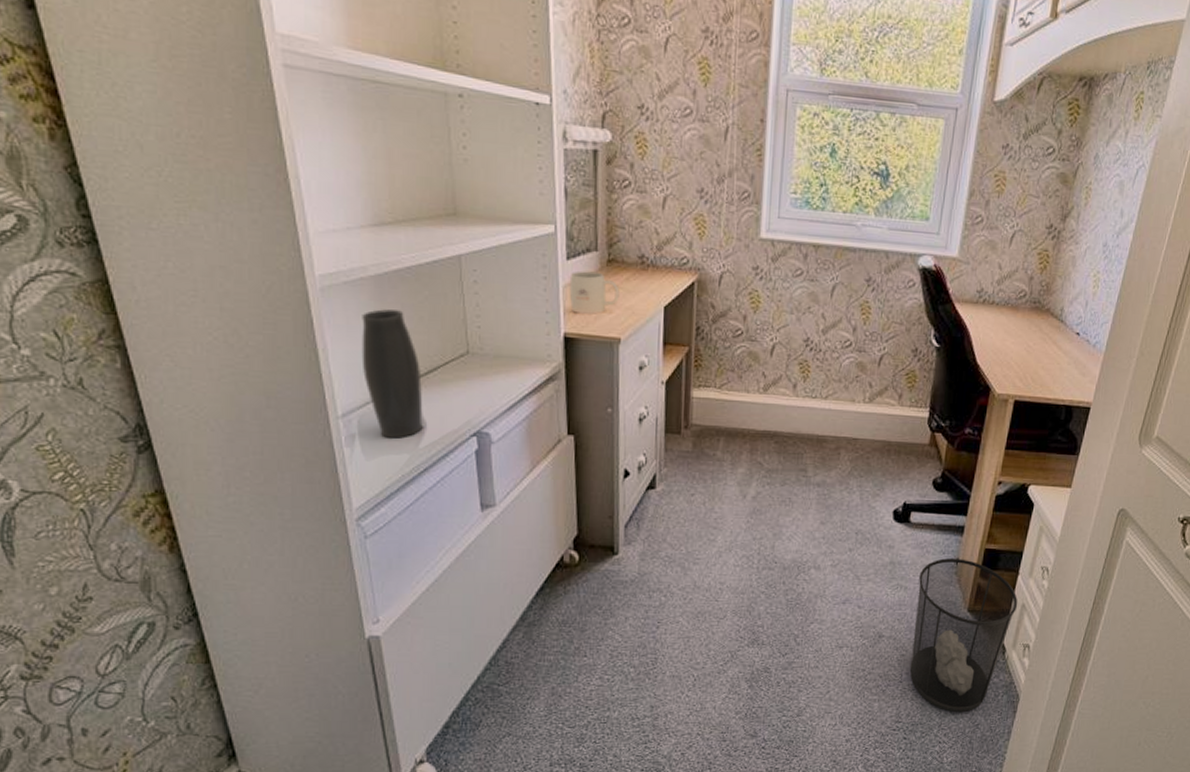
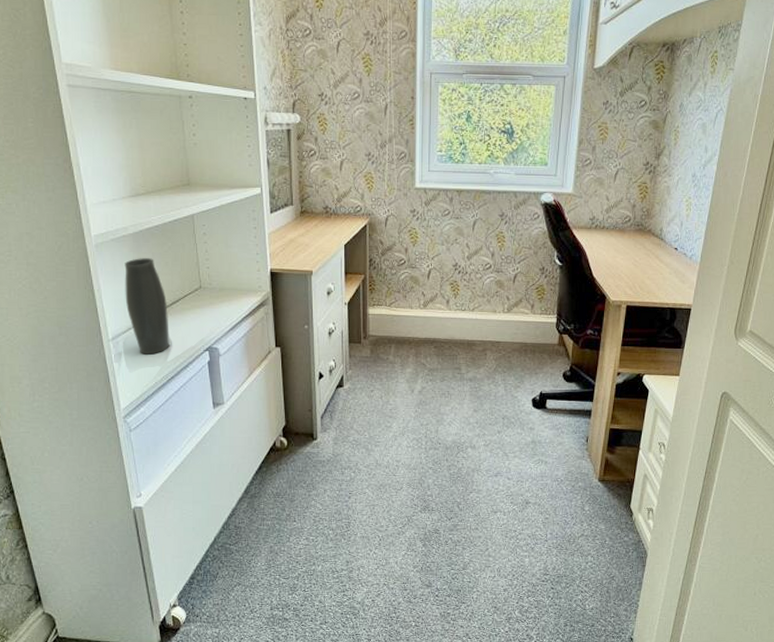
mug: present [569,271,620,315] -> none [273,221,310,254]
waste bin: present [909,558,1018,713] -> none [553,437,641,567]

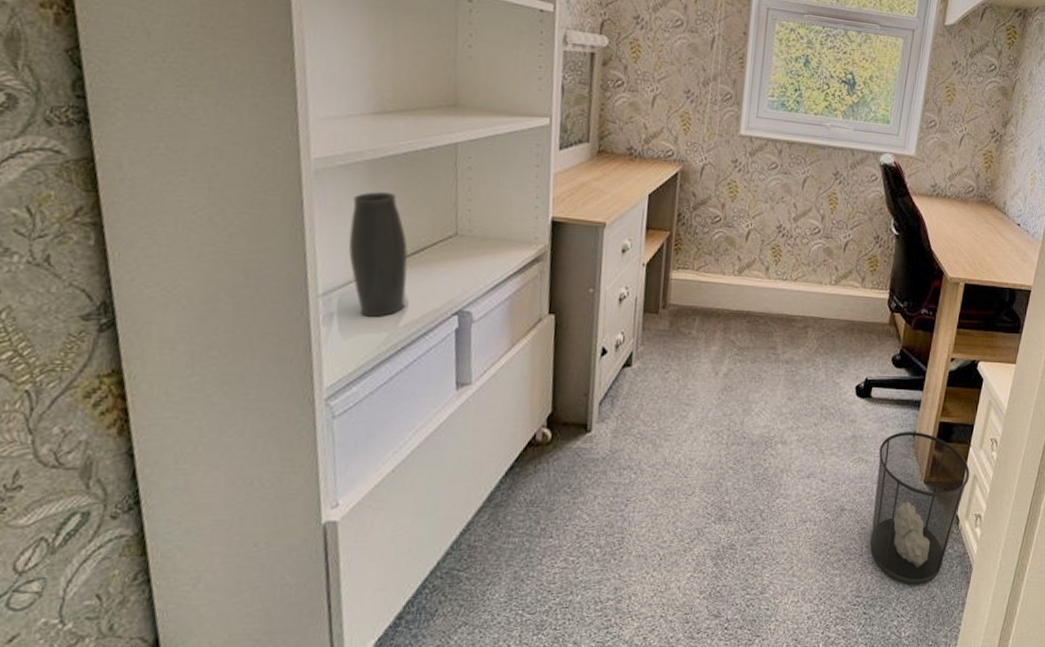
waste bin: none [553,437,641,567] -> present [870,432,970,586]

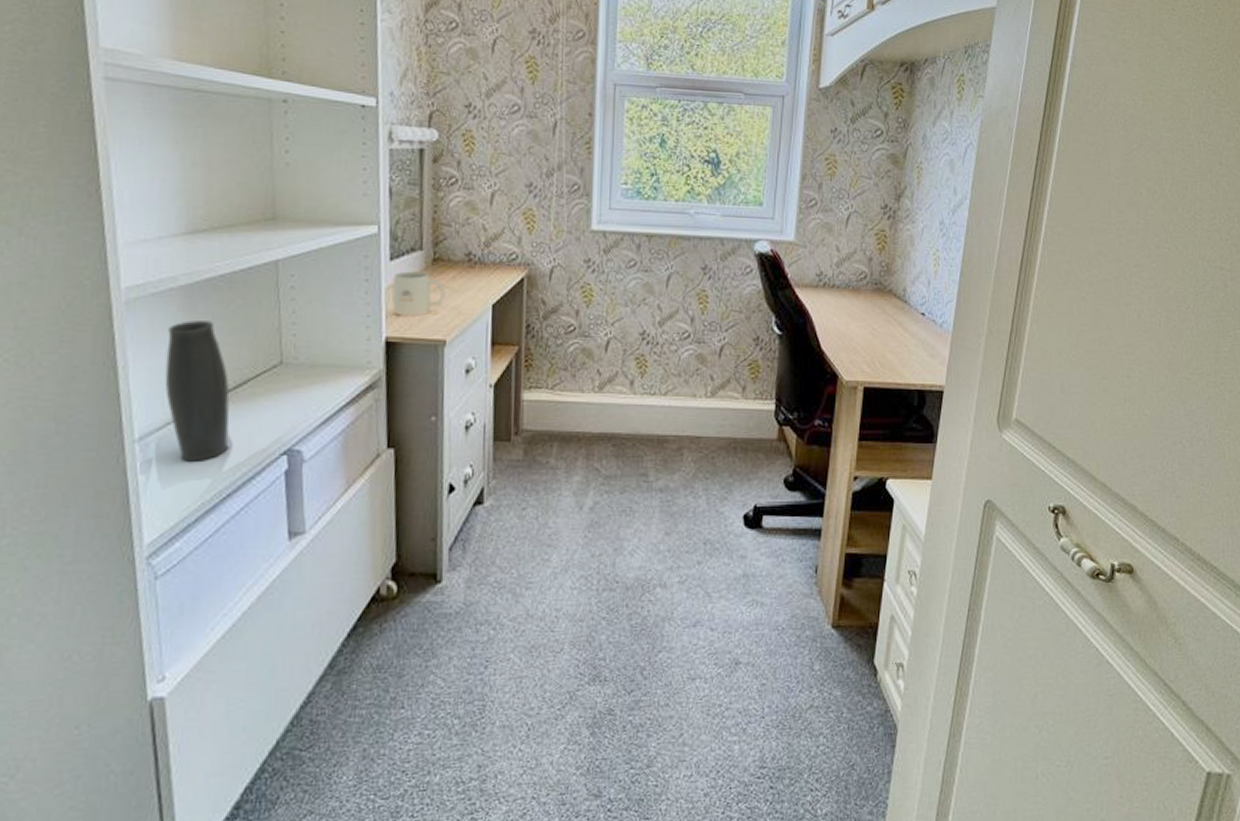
mug: none [559,160,608,200] -> present [392,271,445,316]
waste bin: present [870,432,970,586] -> none [772,566,887,752]

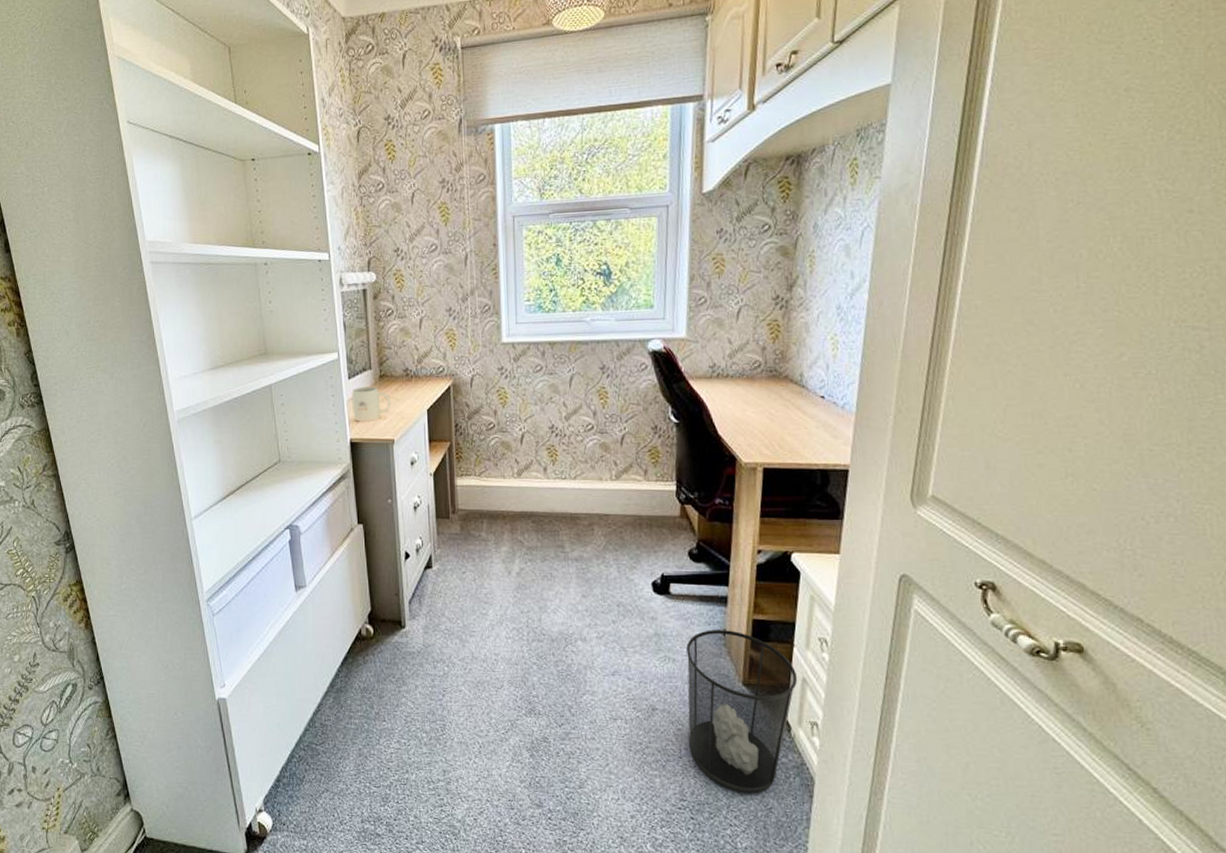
vase: present [164,321,230,462] -> none [205,432,250,534]
waste bin: none [772,566,887,752] -> present [686,630,798,794]

